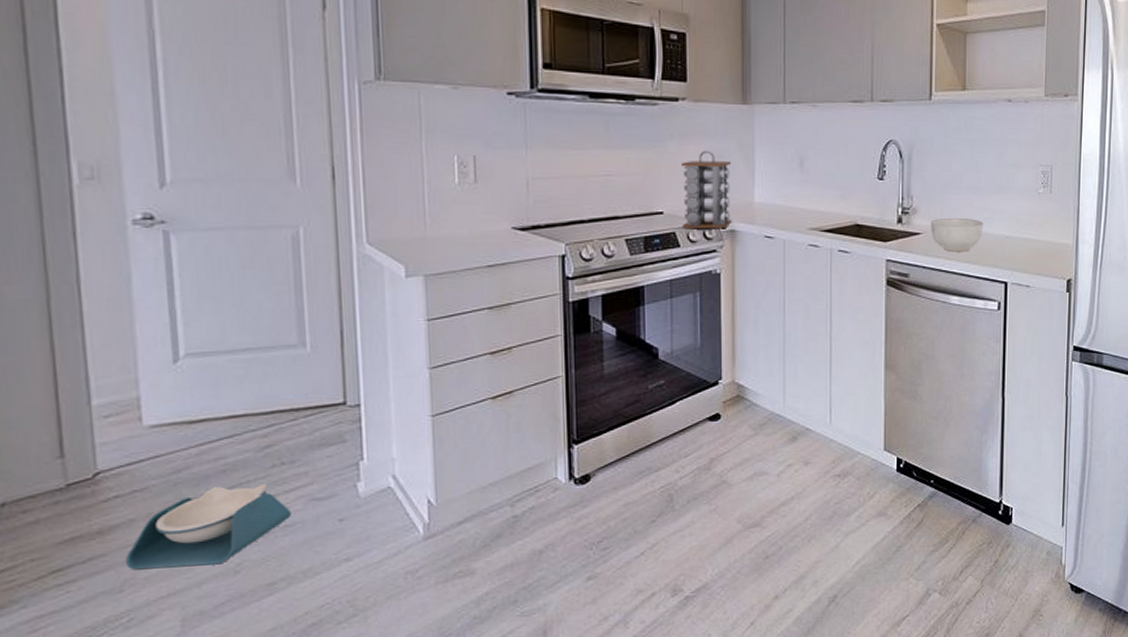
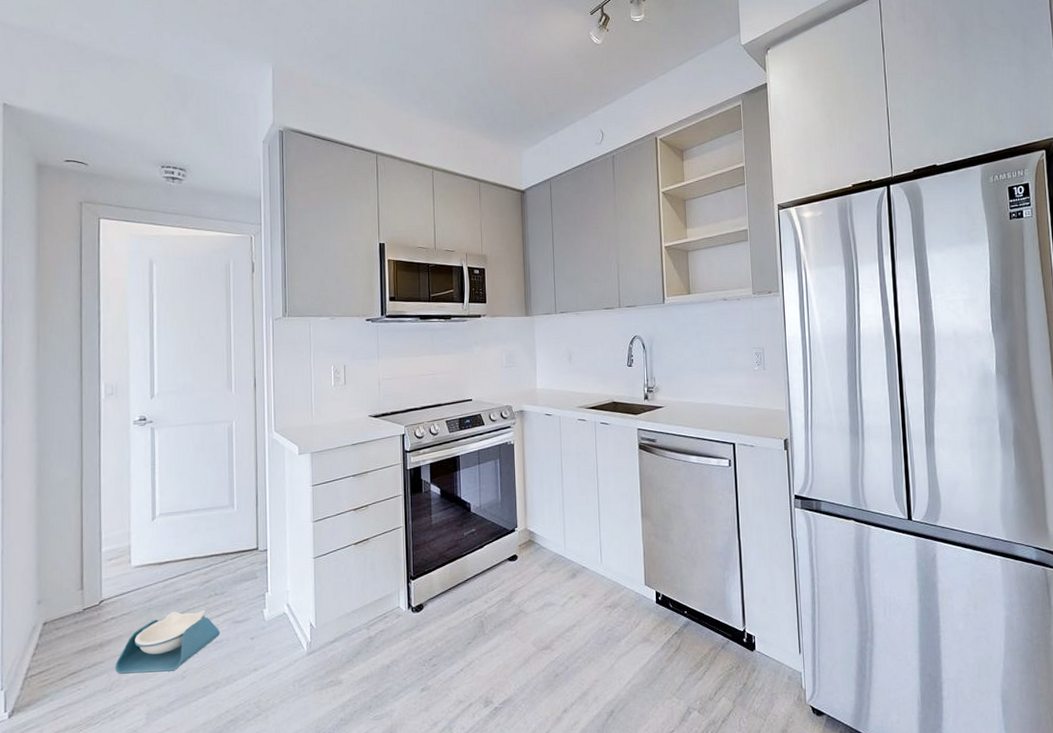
spice rack: present [680,151,732,229] -> none [483,352,521,412]
bowl: present [931,217,984,252] -> none [670,393,712,421]

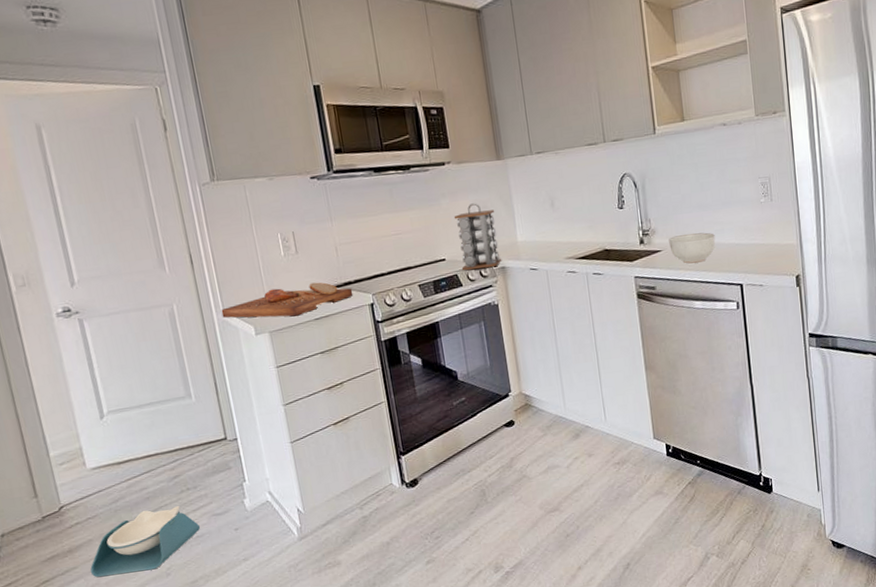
cutting board: none [273,411,388,441] -> present [221,282,353,318]
spice rack: none [483,352,521,412] -> present [454,203,502,271]
bowl: none [670,393,712,421] -> present [669,232,716,264]

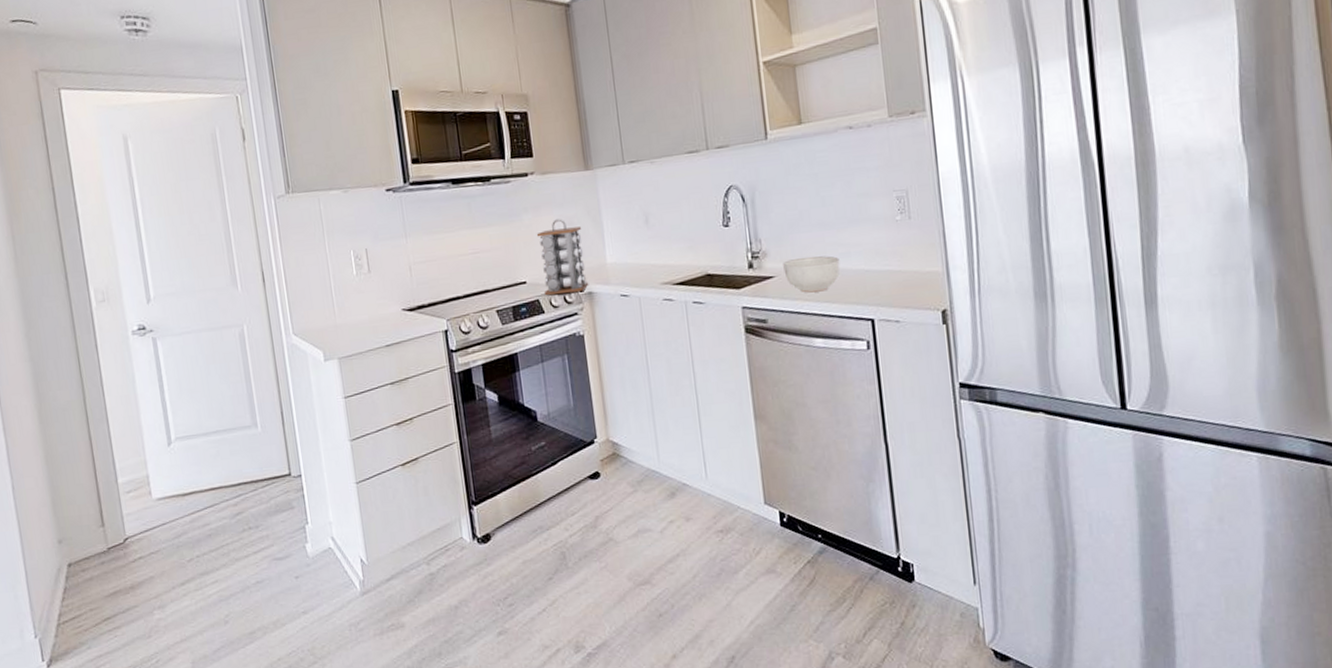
pet bowl: present [90,506,200,578] -> none [150,546,260,619]
cutting board: present [221,282,353,318] -> none [290,304,427,342]

